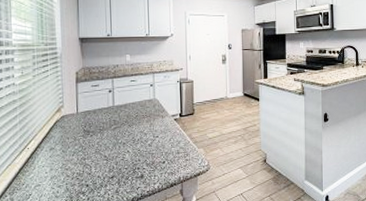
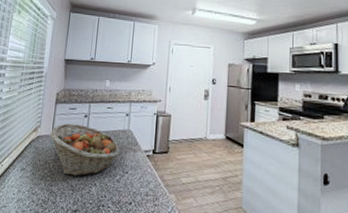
fruit basket: none [75,99,148,148] -> present [50,123,119,177]

